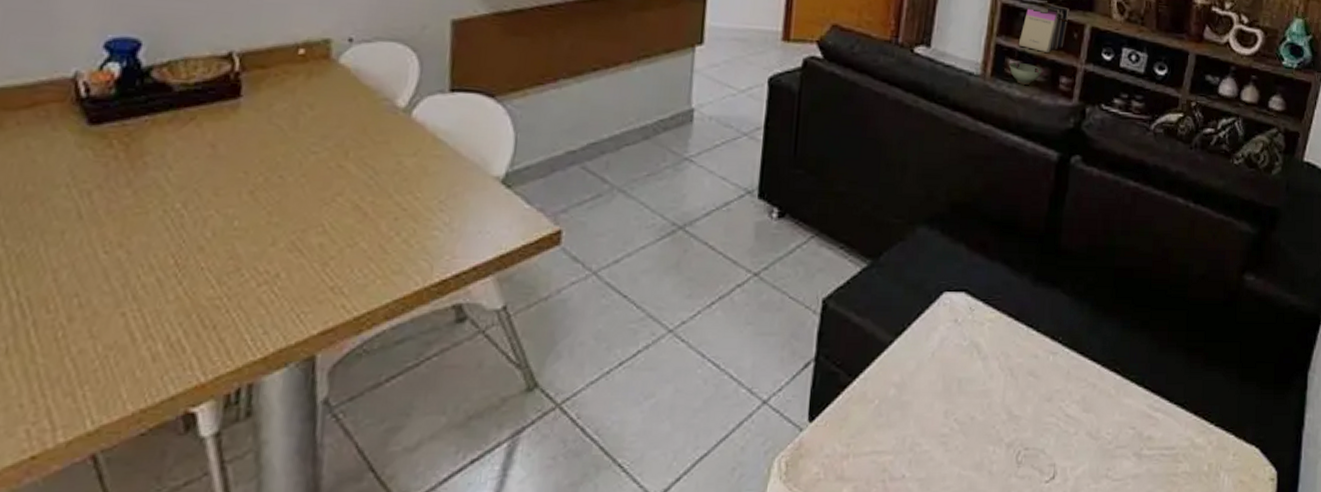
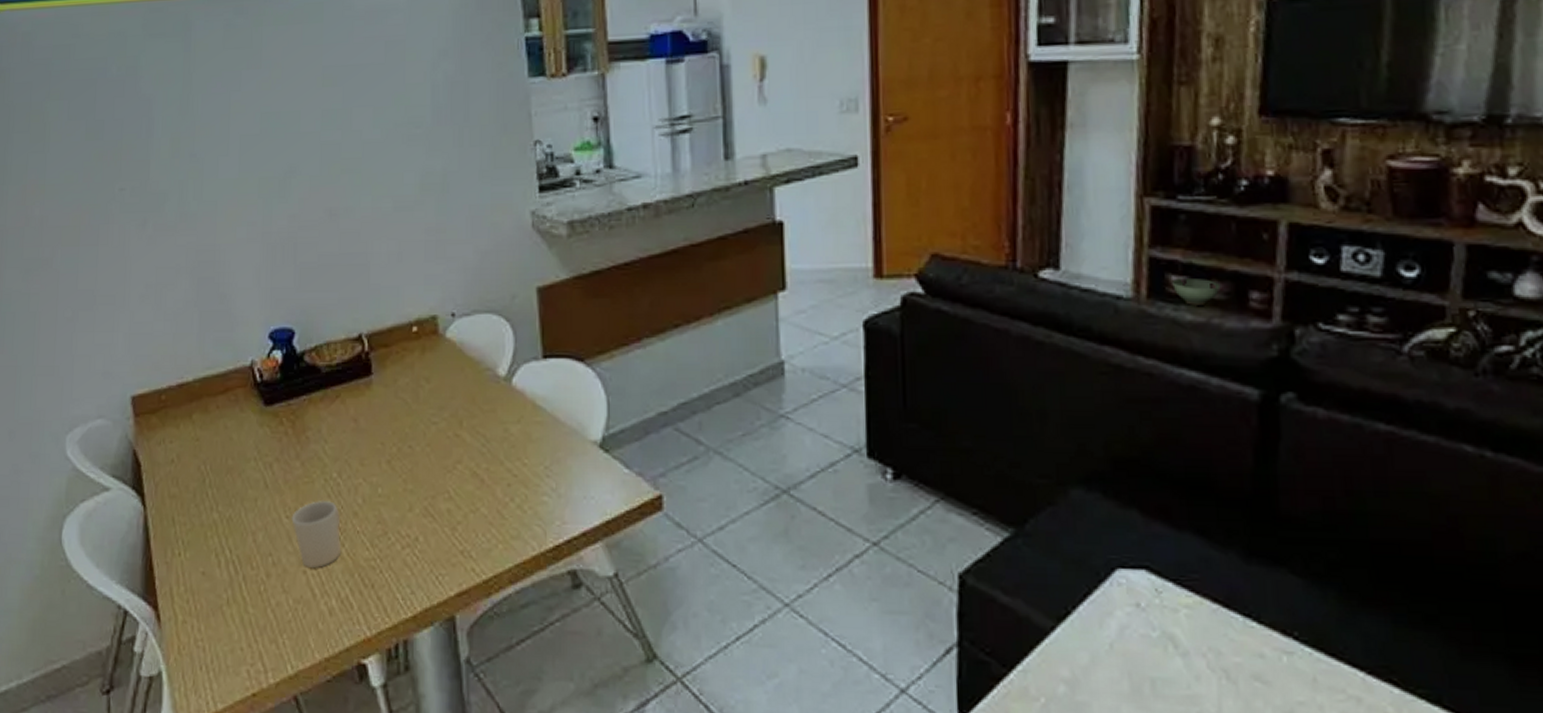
mug: none [111,233,180,309] -> present [291,499,341,568]
books: present [1018,3,1070,53] -> none [1181,199,1252,262]

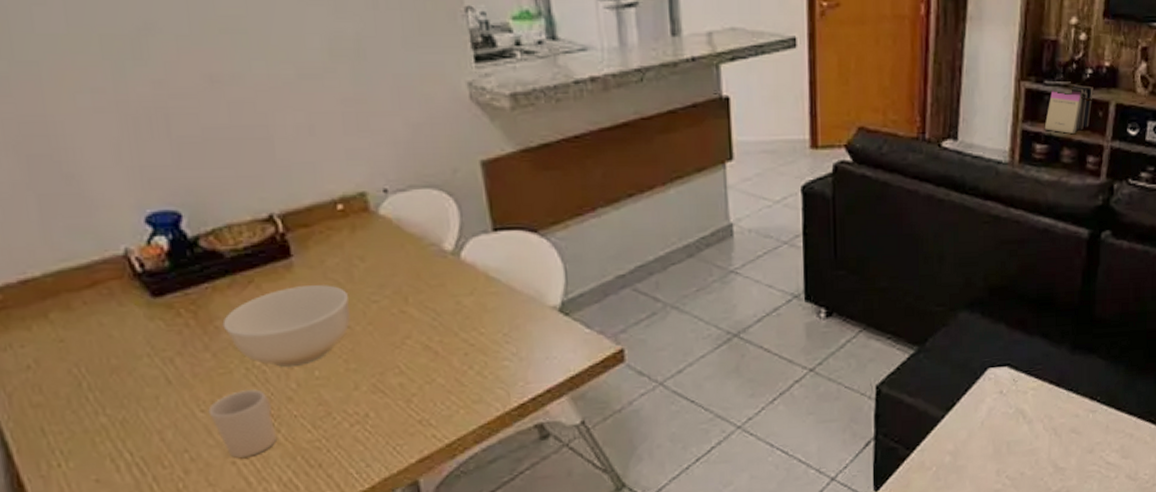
bowl: none [312,403,413,481] -> present [222,285,351,367]
bowl: present [1172,279,1221,305] -> none [1037,147,1069,168]
books: none [1181,199,1252,262] -> present [1044,84,1093,134]

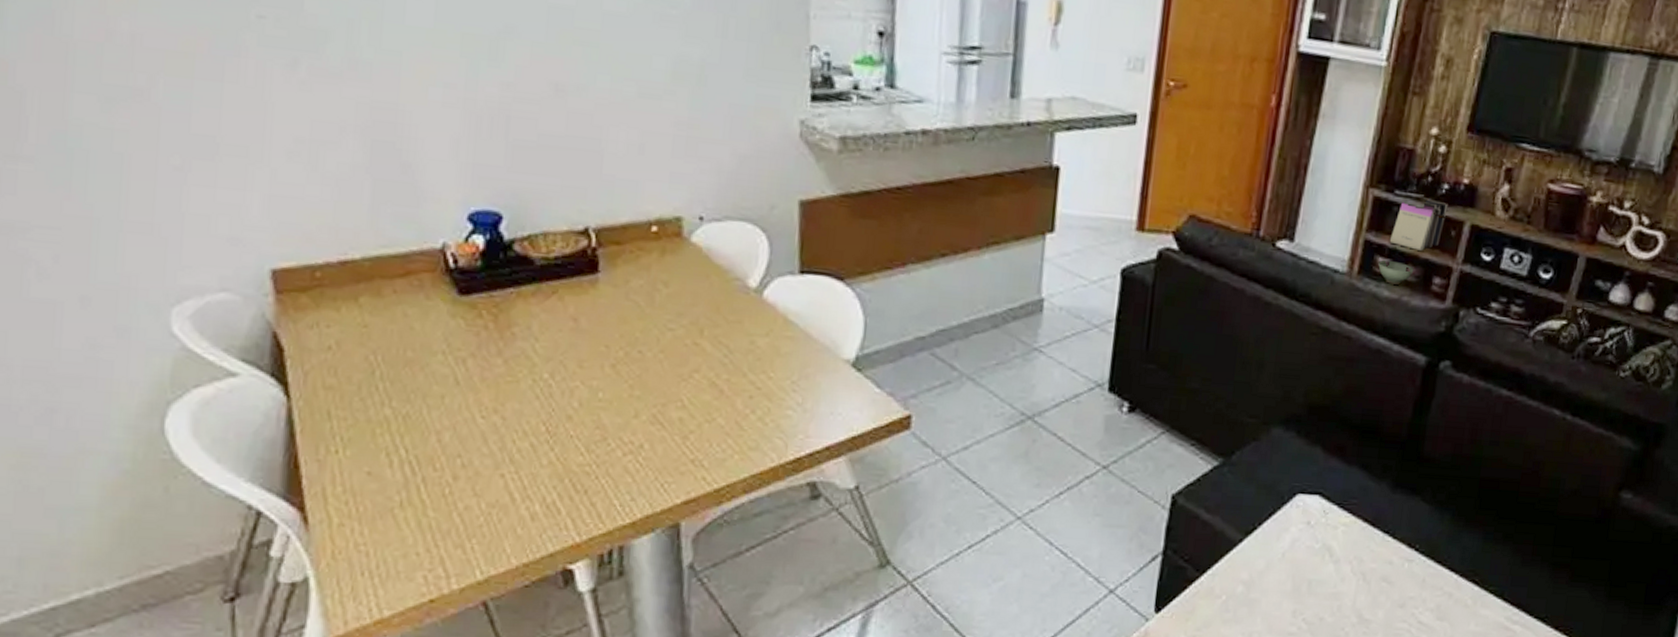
mug: present [208,389,277,458] -> none [488,401,550,472]
bowl: present [222,285,351,367] -> none [519,303,646,385]
bowl: none [1037,147,1069,168] -> present [1378,260,1414,285]

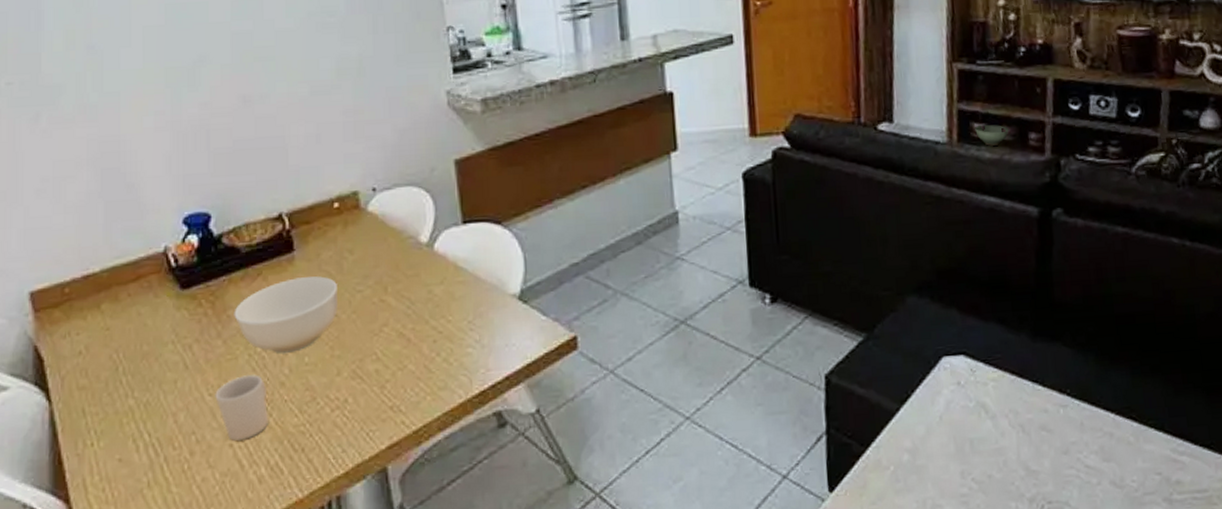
mug: none [488,401,550,472] -> present [215,374,268,441]
bowl: none [519,303,646,385] -> present [234,276,338,353]
books: present [1389,198,1448,251] -> none [980,63,1029,111]

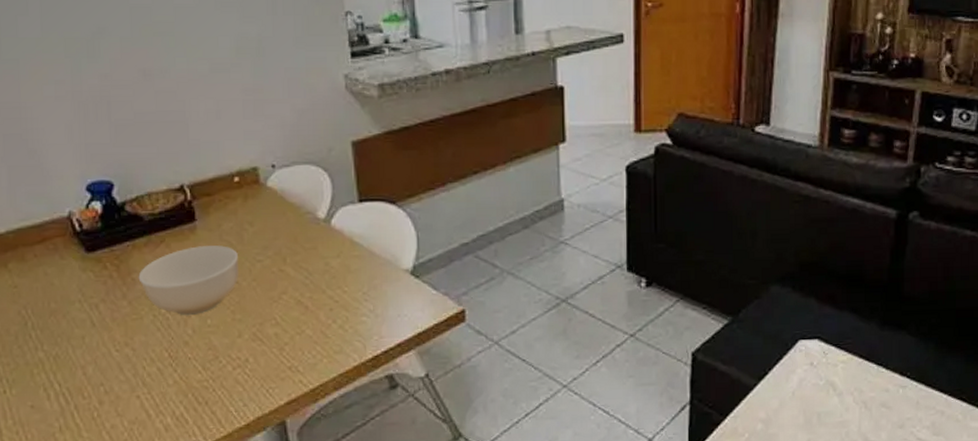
mug: present [215,374,268,441] -> none [121,333,173,393]
bowl: present [975,125,1009,146] -> none [845,132,877,151]

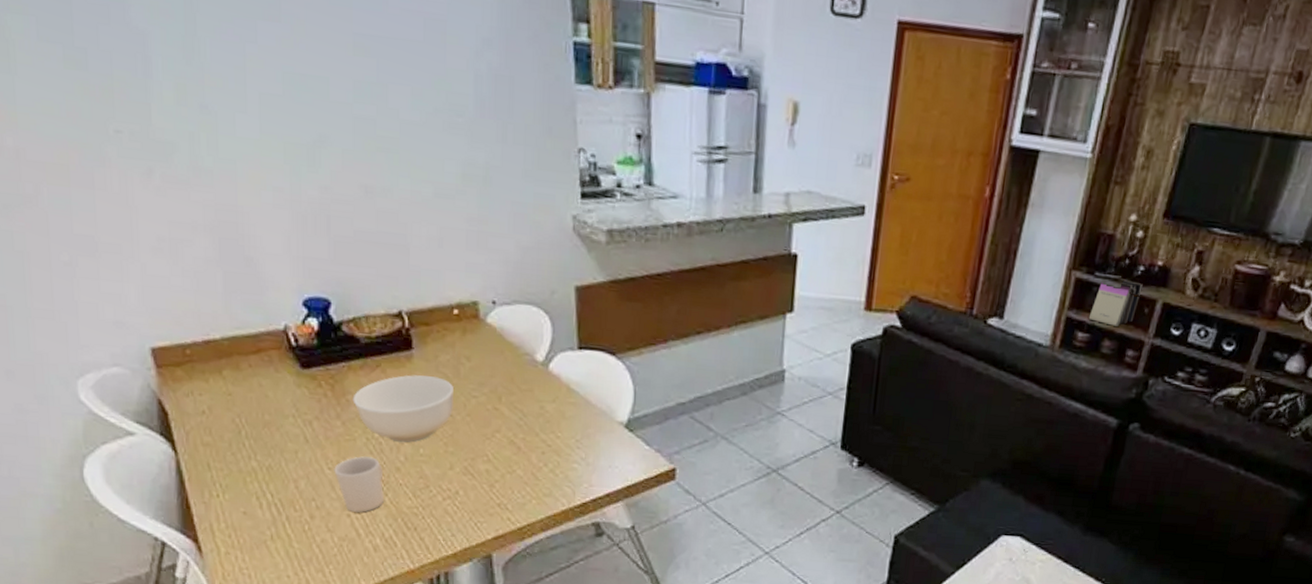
mug: none [121,333,173,393] -> present [334,455,384,512]
books: none [852,74,899,120] -> present [1088,279,1143,326]

